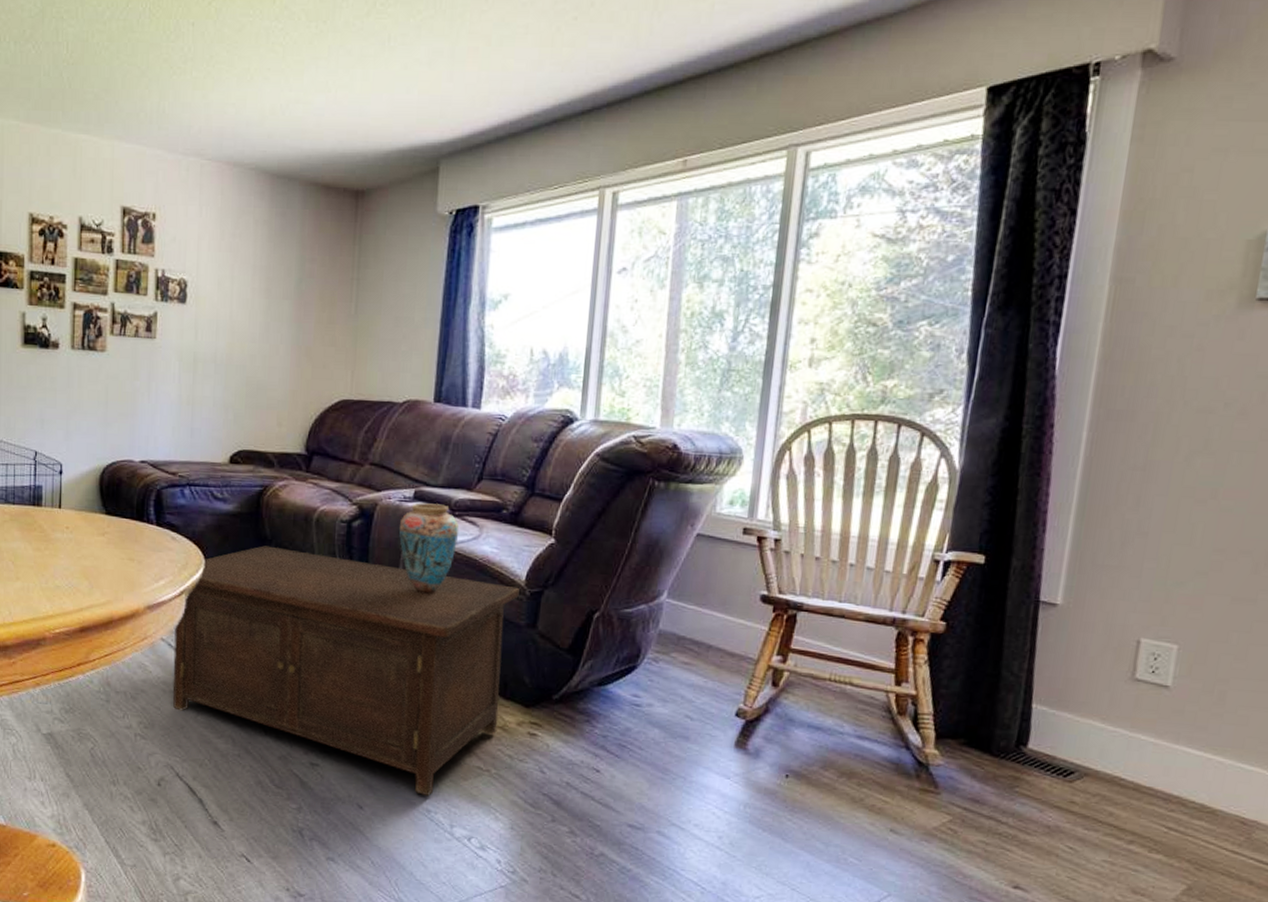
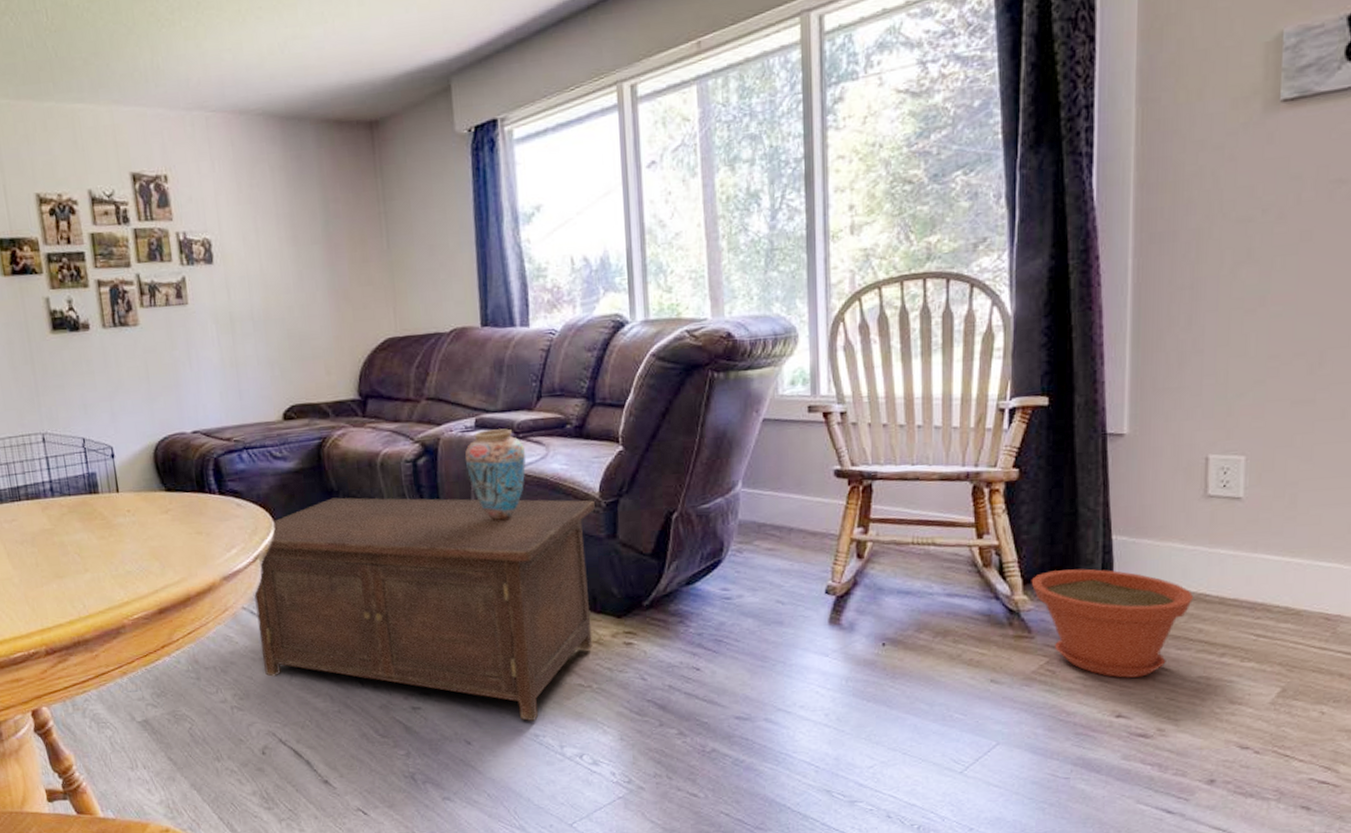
plant pot: none [944,729,1109,851] -> present [1031,569,1194,678]

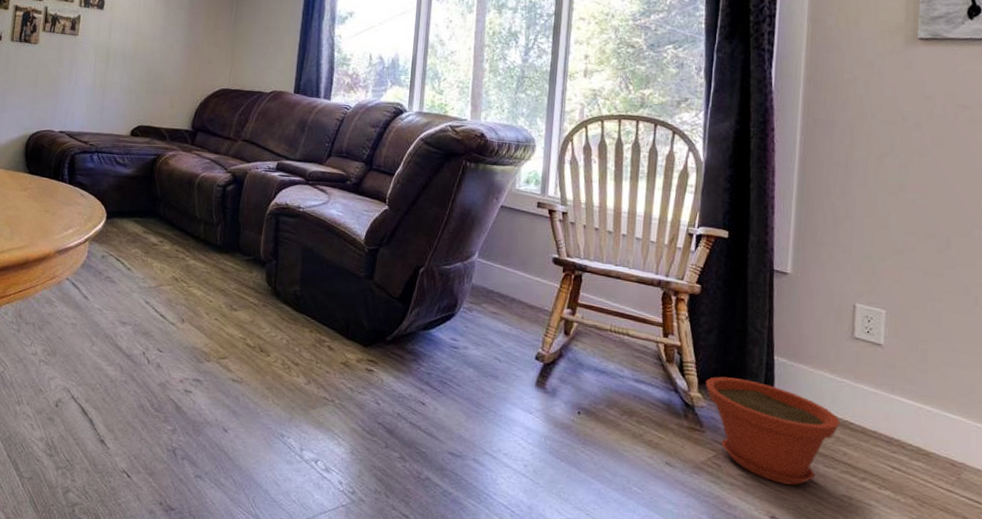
cabinet: present [254,497,595,722] -> none [73,203,360,423]
vase: present [465,428,526,521] -> none [264,173,312,248]

